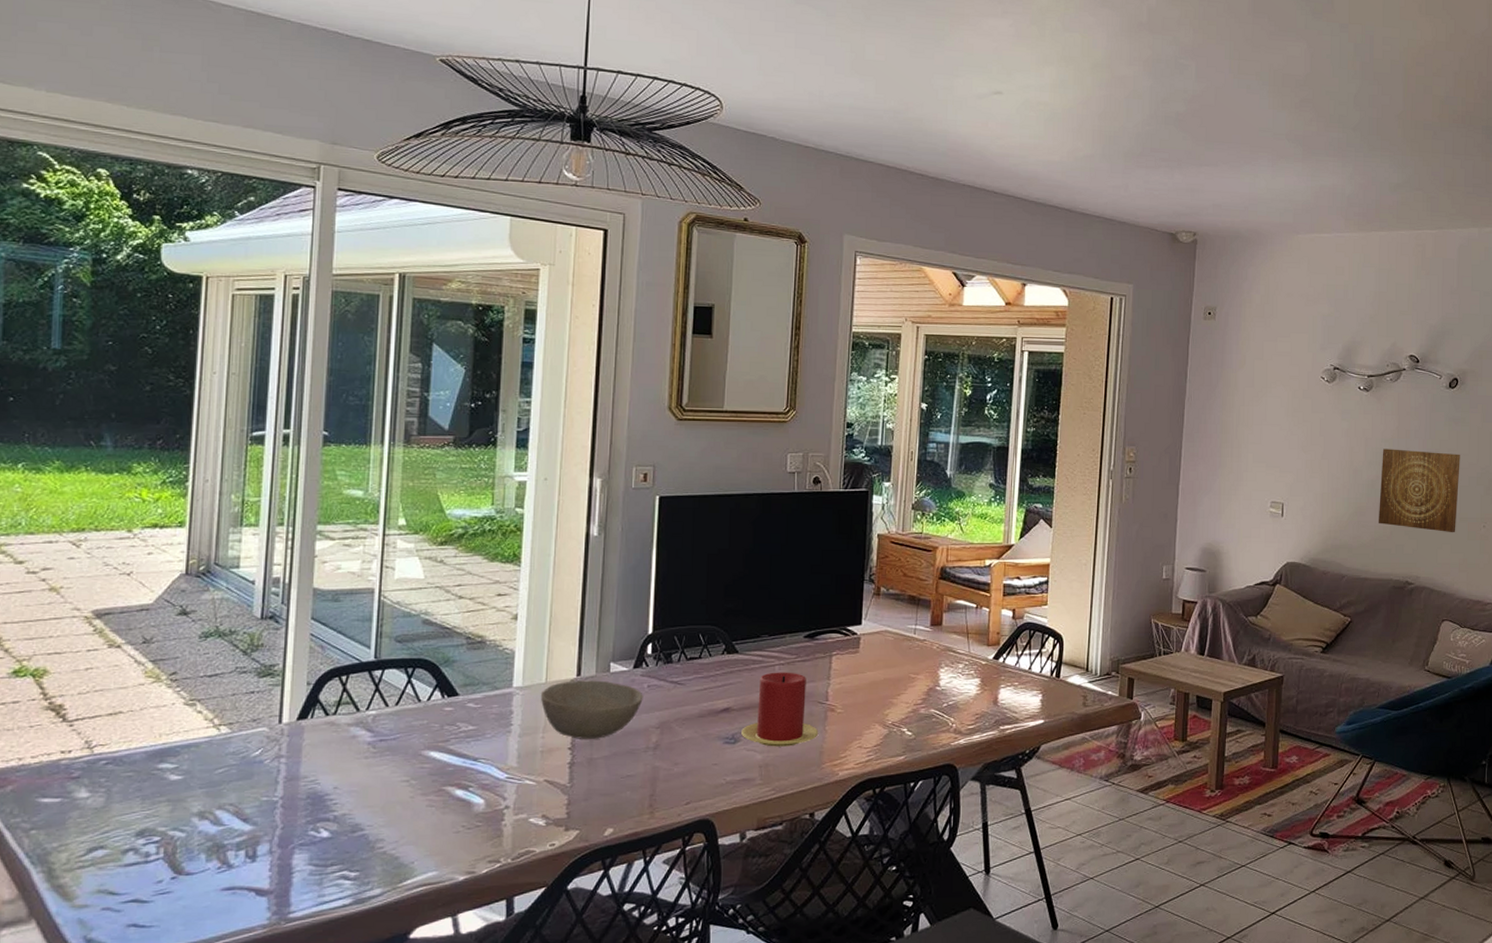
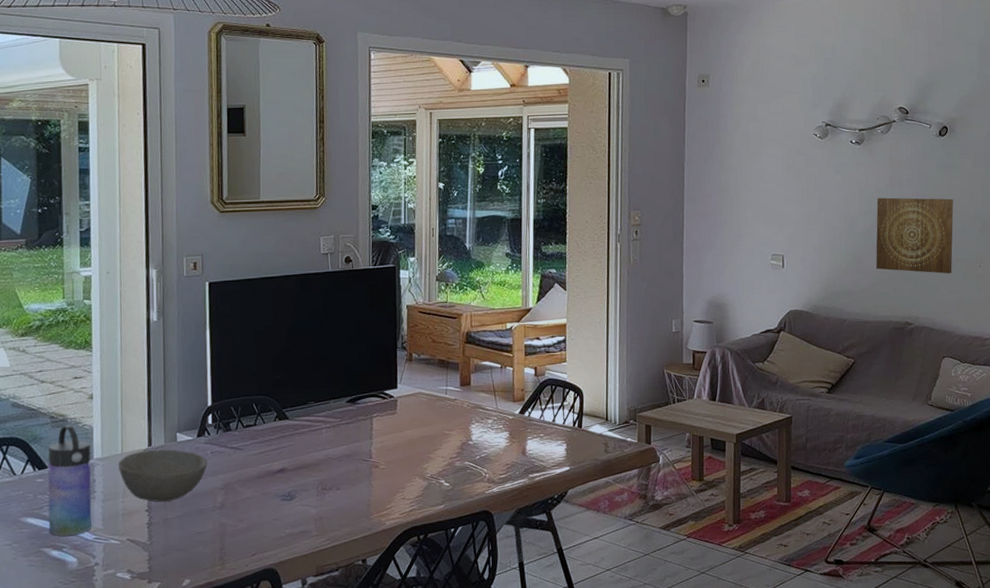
water bottle: none [455,648,510,773] -> present [47,425,92,536]
candle: present [741,672,819,747] -> none [296,434,365,502]

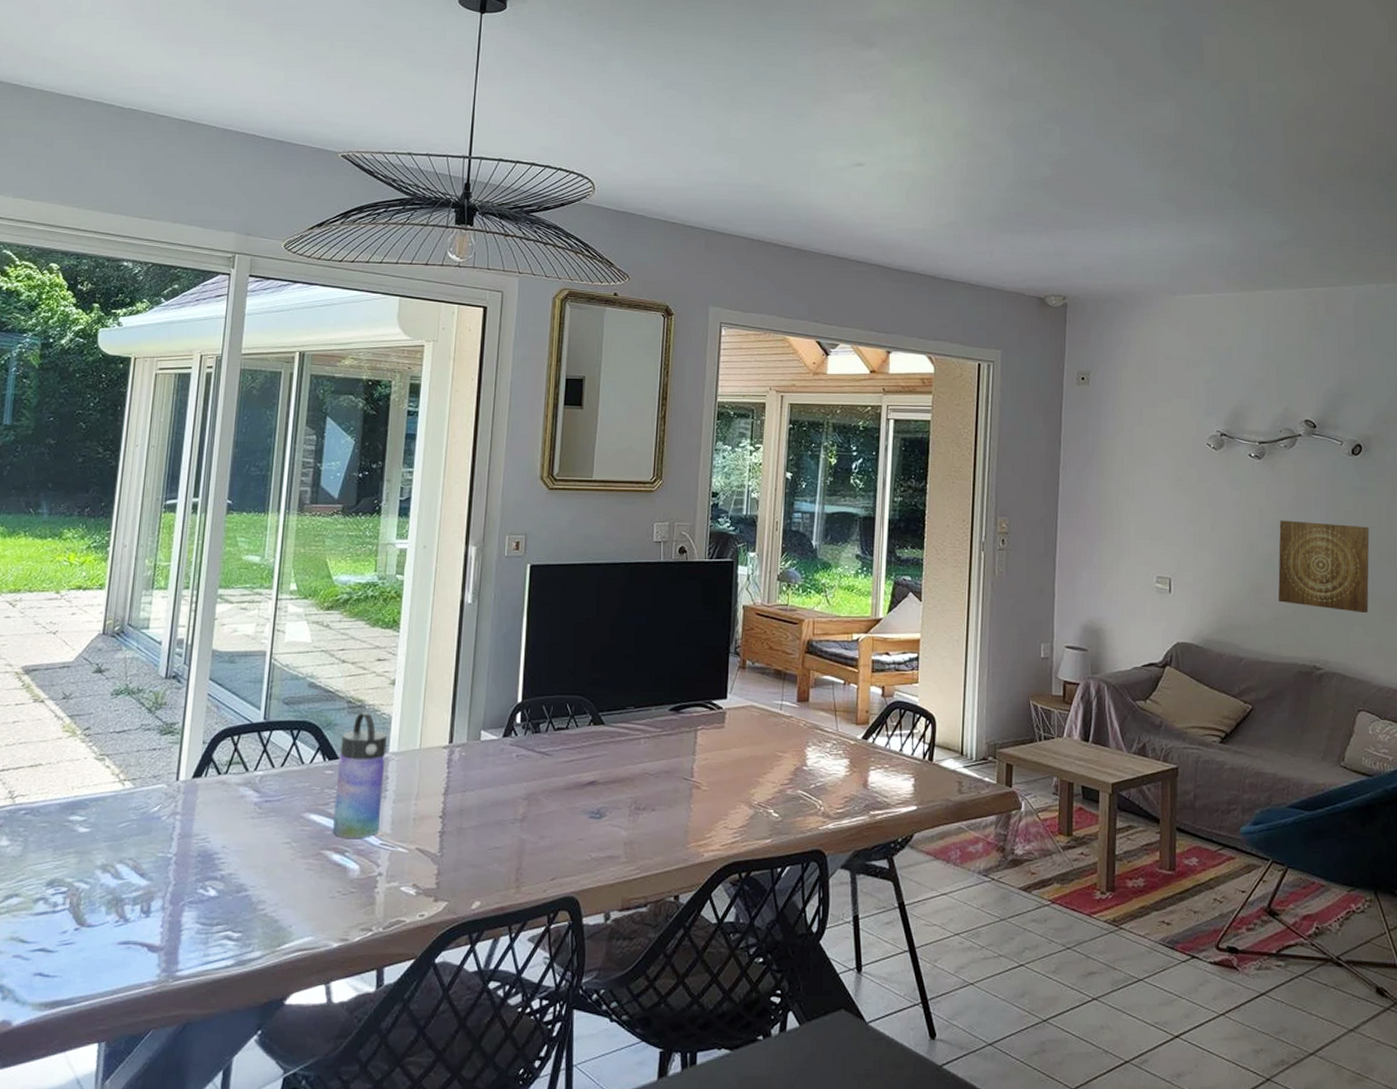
bowl: present [117,449,208,502] -> none [414,747,512,808]

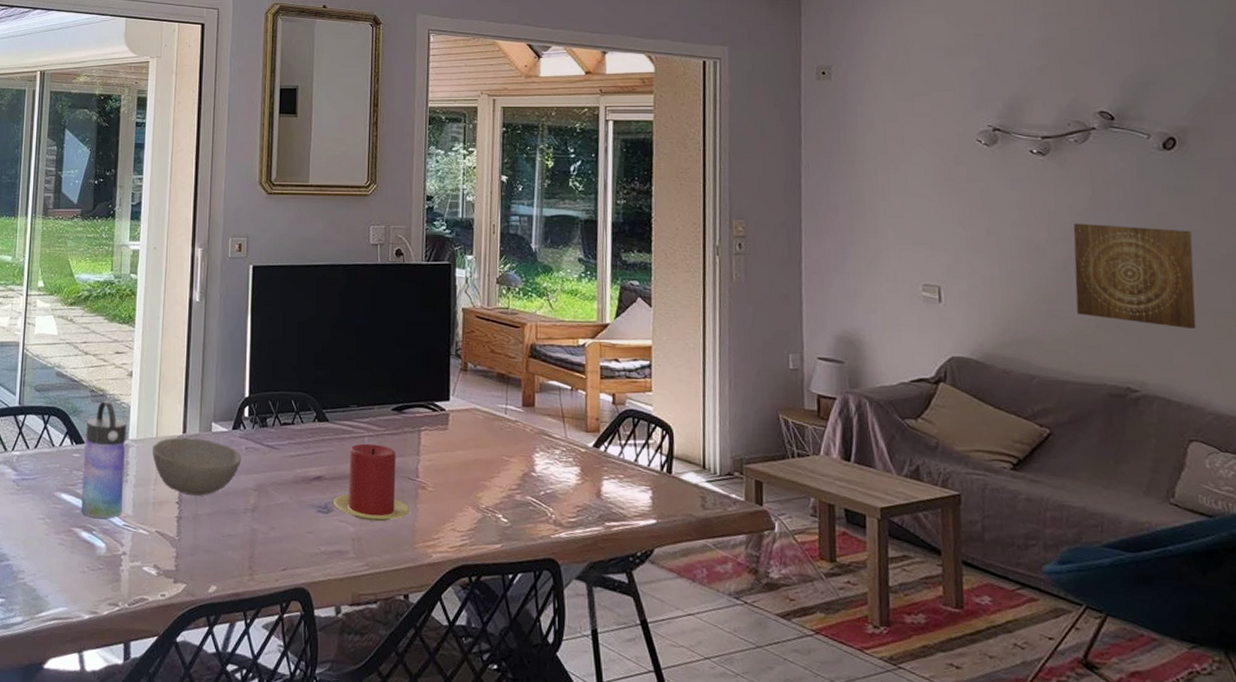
bowl: none [414,747,512,808] -> present [151,437,242,496]
candle: none [607,745,684,824] -> present [334,443,410,522]

